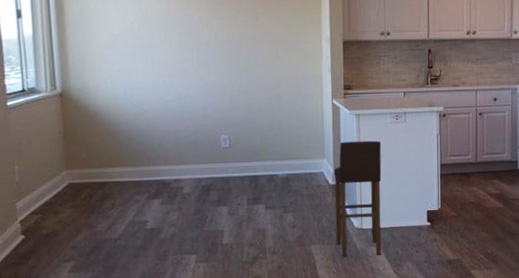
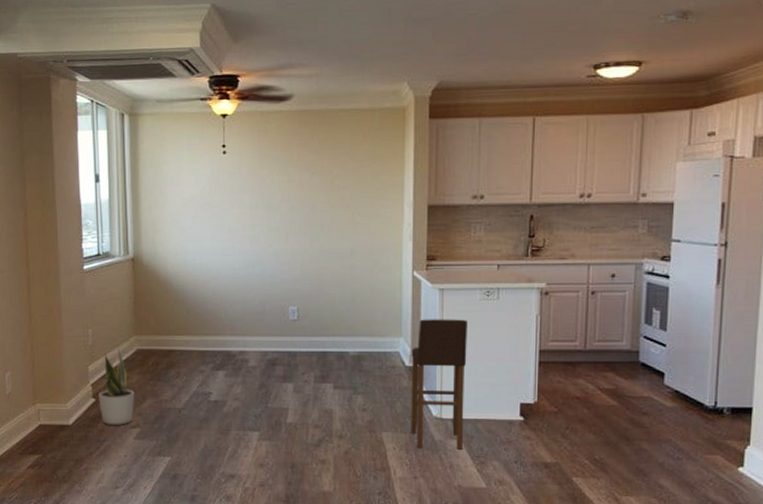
potted plant: none [28,182,68,262] -> present [98,346,135,426]

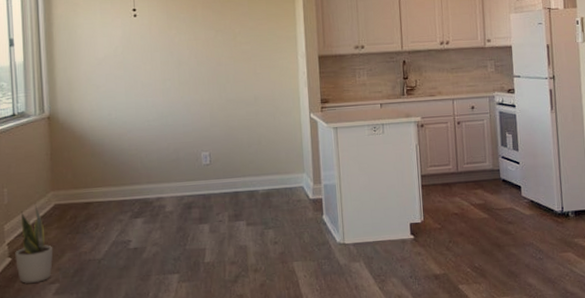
bar stool: present [411,319,467,450] -> none [313,153,365,274]

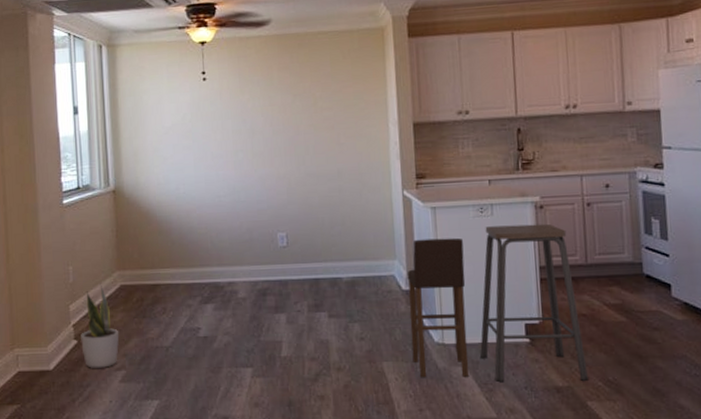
bar stool: none [313,153,365,274] -> present [407,238,469,378]
bar stool: none [374,139,459,274] -> present [480,223,588,383]

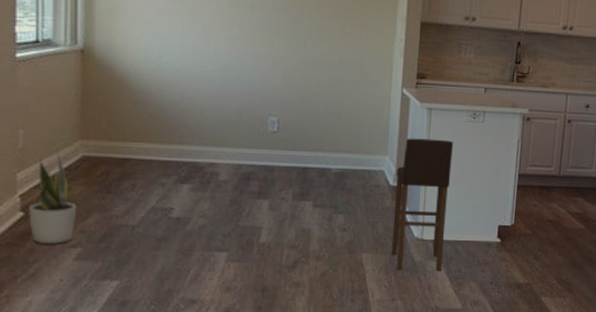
bar stool: present [480,223,588,383] -> none [455,132,547,280]

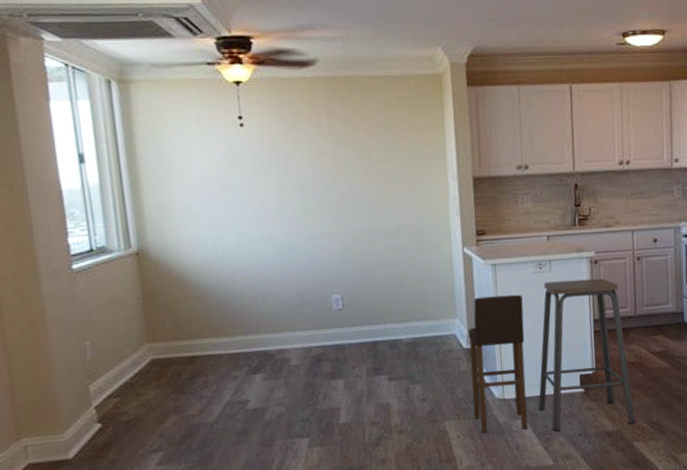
potted plant: present [29,152,77,245] -> none [105,358,154,454]
bar stool: none [455,132,547,280] -> present [538,278,635,432]

